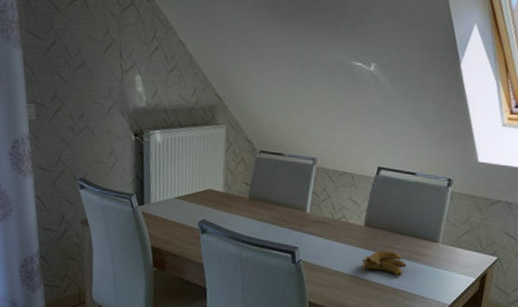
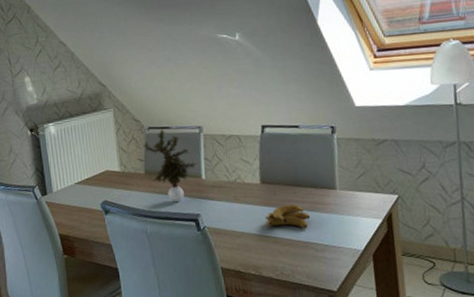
potted plant: none [251,155,305,232] -> present [143,129,198,203]

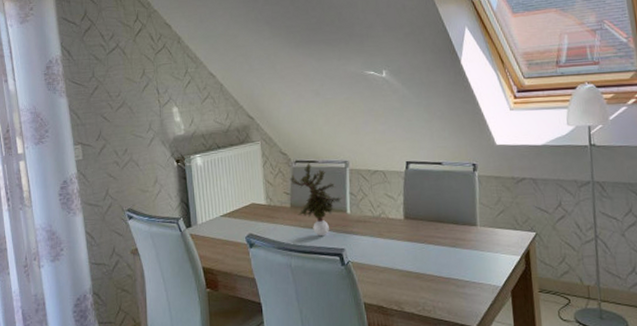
banana: present [265,205,311,229] -> none [408,240,452,265]

